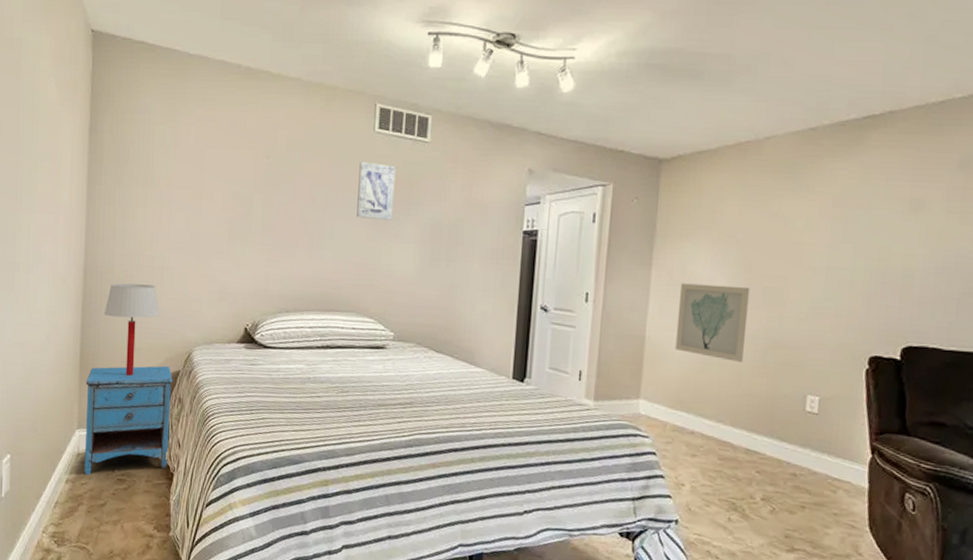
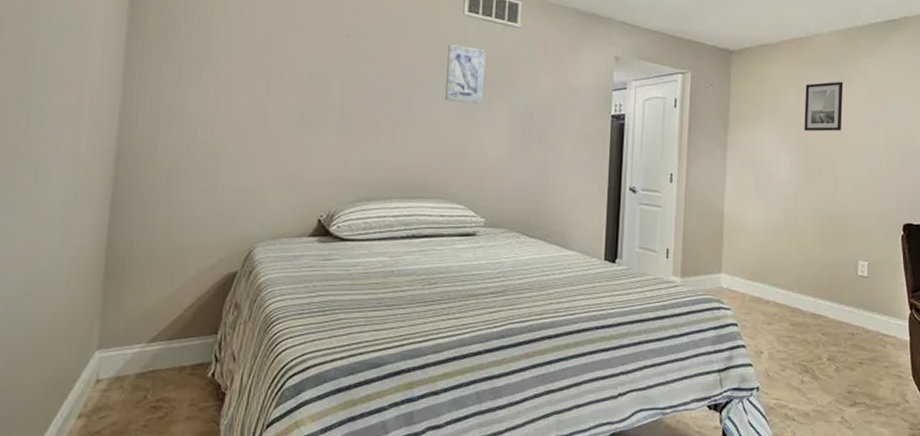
nightstand: present [85,365,173,475] -> none [105,266,228,406]
table lamp: present [104,283,160,377] -> none [140,173,214,282]
wall art: present [675,283,750,362] -> none [749,163,809,234]
wall art: none [746,190,801,249] -> present [804,81,844,132]

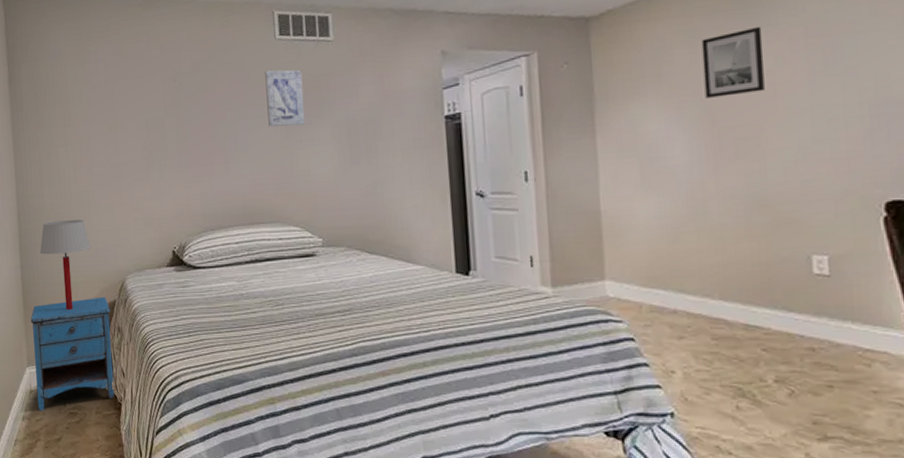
nightstand: none [105,266,228,406] -> present [30,296,115,411]
table lamp: none [140,173,214,282] -> present [39,219,91,311]

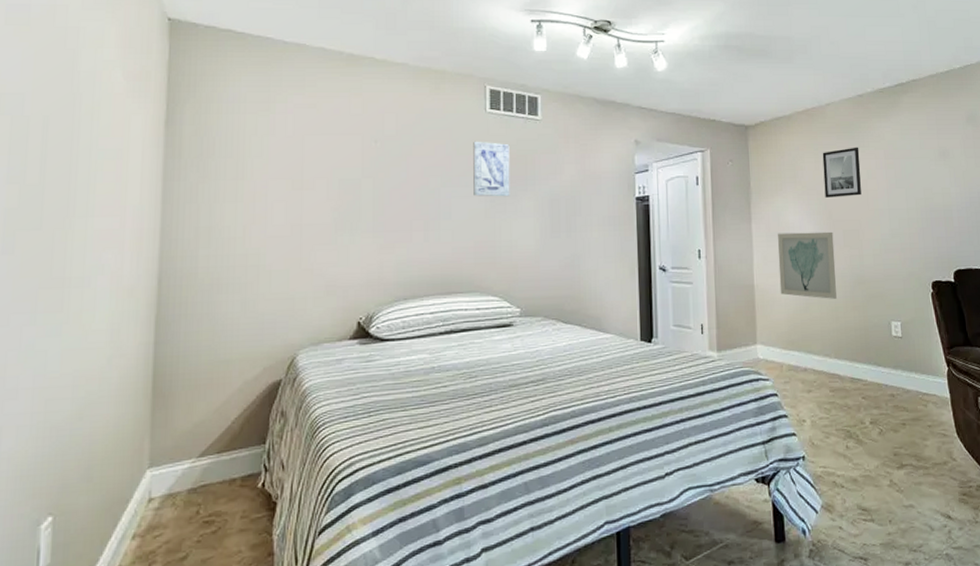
nightstand: present [30,296,115,411] -> none [158,376,273,525]
table lamp: present [39,219,91,311] -> none [184,286,255,395]
wall art: none [633,141,723,227] -> present [777,231,837,299]

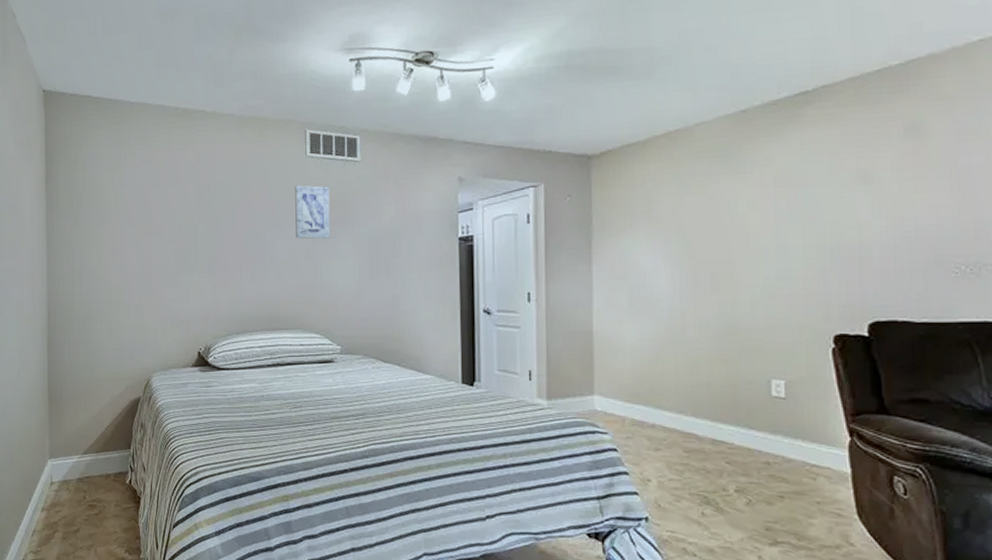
wall art: present [777,231,837,299] -> none [623,274,698,350]
wall art: present [822,147,861,198] -> none [686,173,739,235]

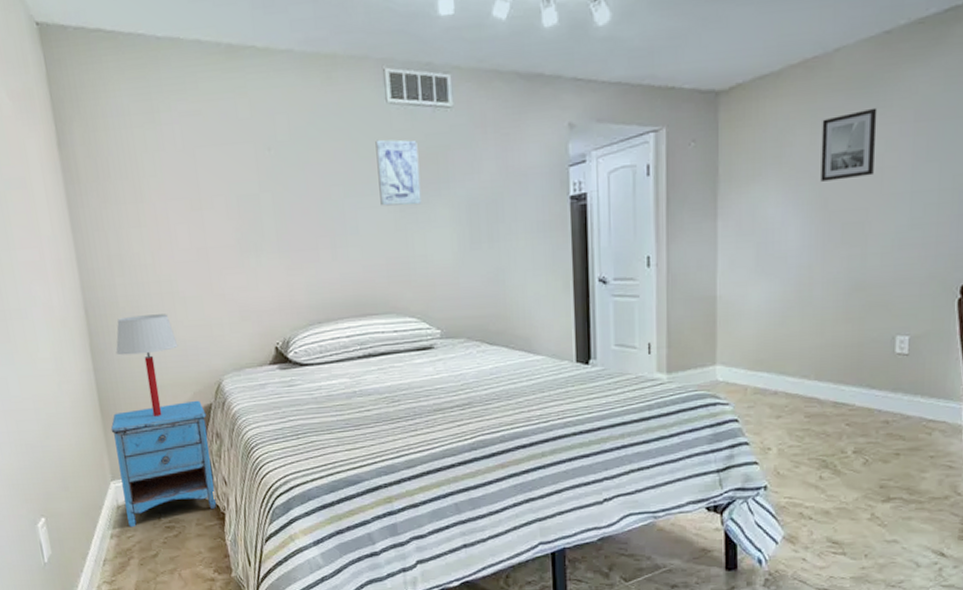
nightstand: none [55,393,135,503] -> present [110,400,216,528]
table lamp: none [67,318,119,406] -> present [116,314,178,418]
wall art: none [686,173,739,235] -> present [821,107,877,182]

